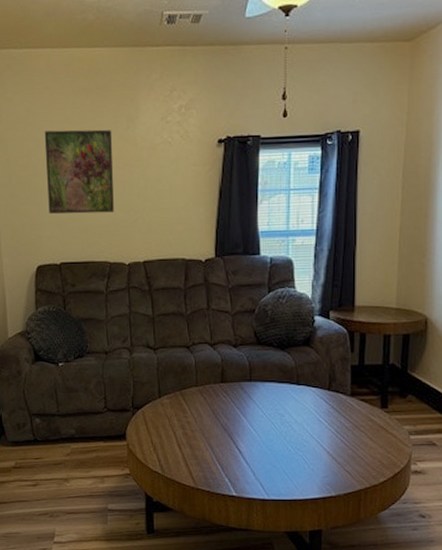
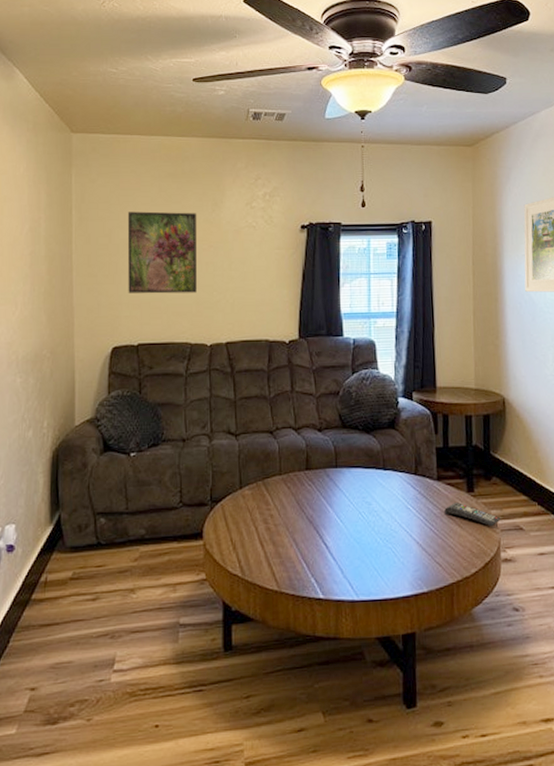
remote control: none [356,417,414,441] -> present [444,502,501,527]

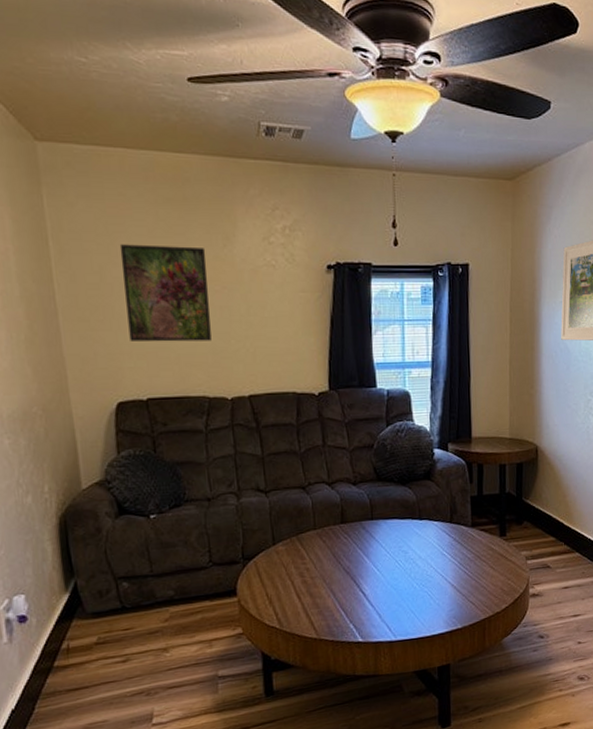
remote control: present [444,502,501,527] -> none [478,546,530,567]

